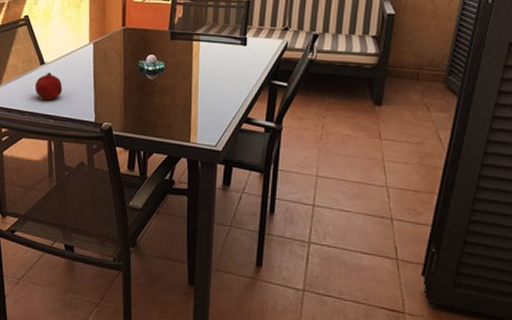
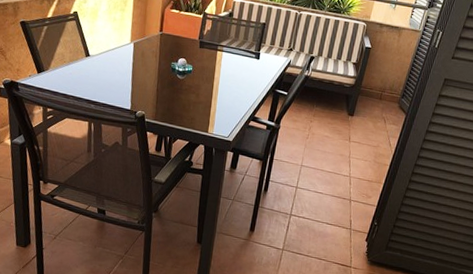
fruit: present [34,72,63,99] -> none [79,64,105,87]

